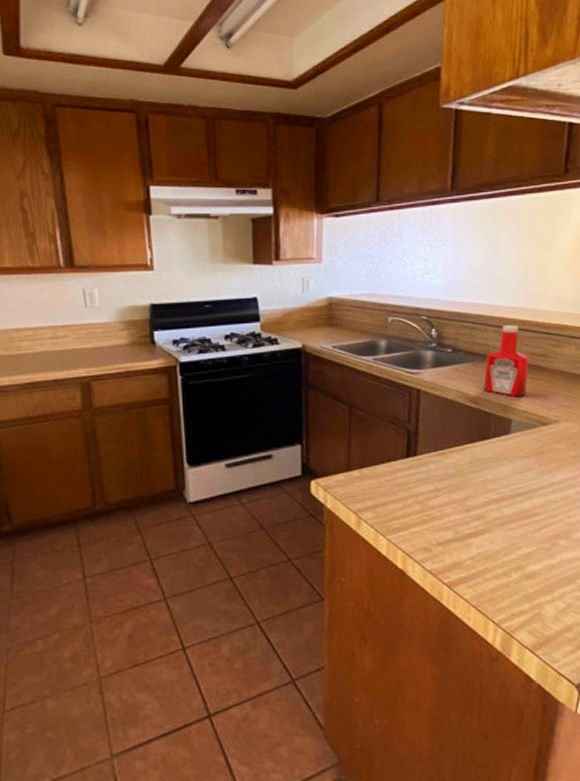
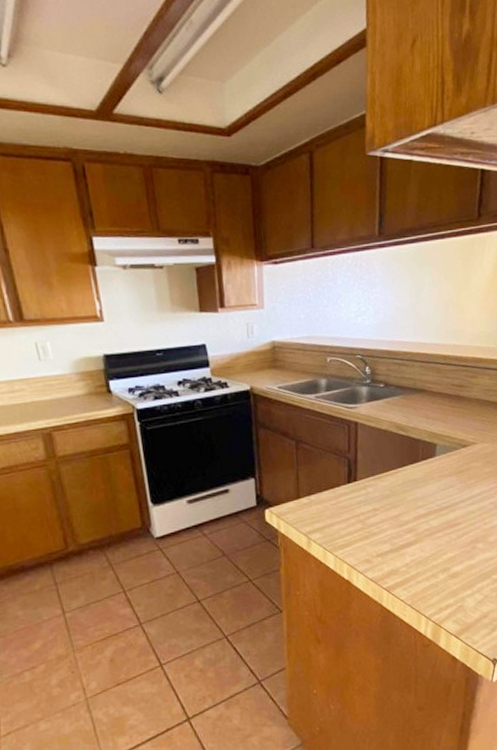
ketchup bottle: present [483,325,530,397] -> none [412,360,451,424]

